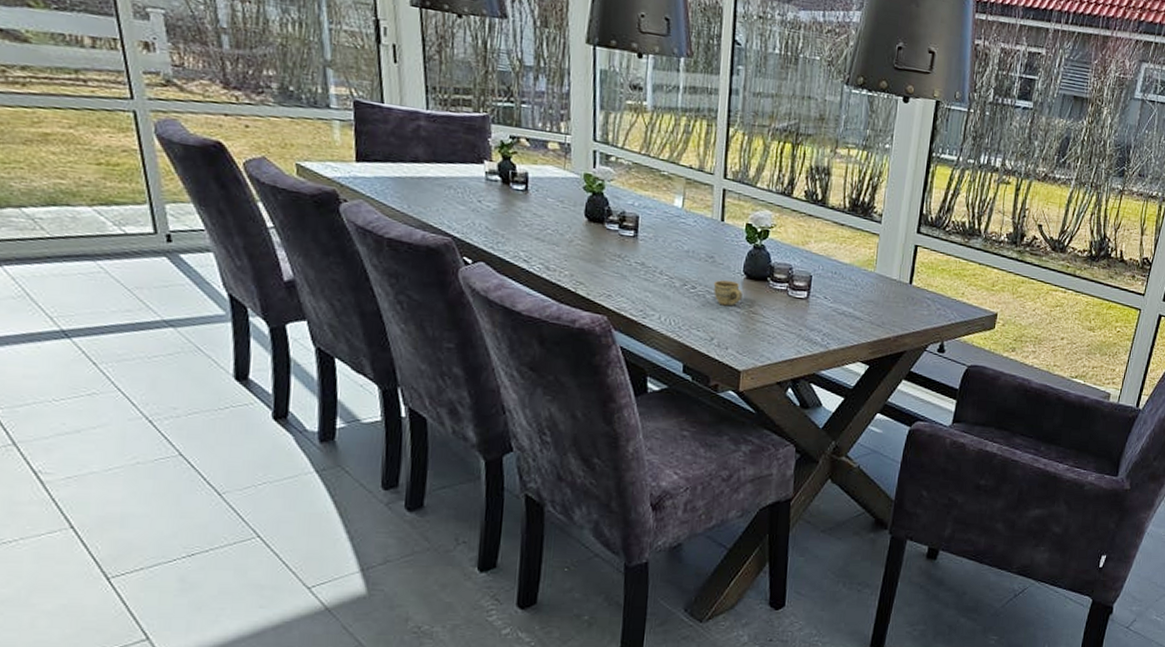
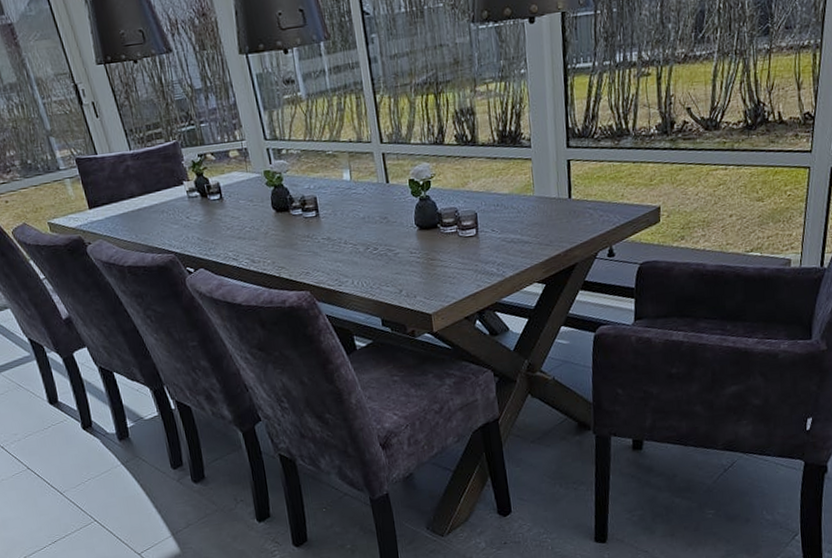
cup: present [713,280,743,306] -> none [391,235,419,260]

